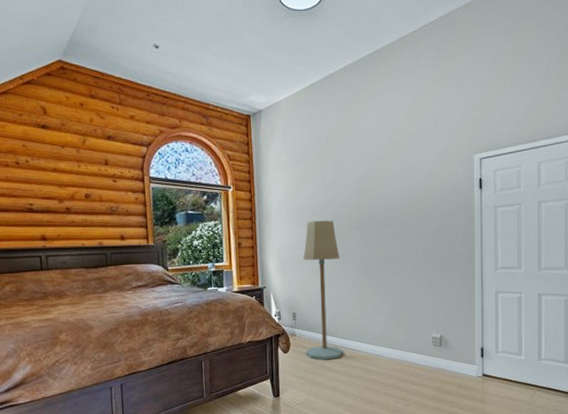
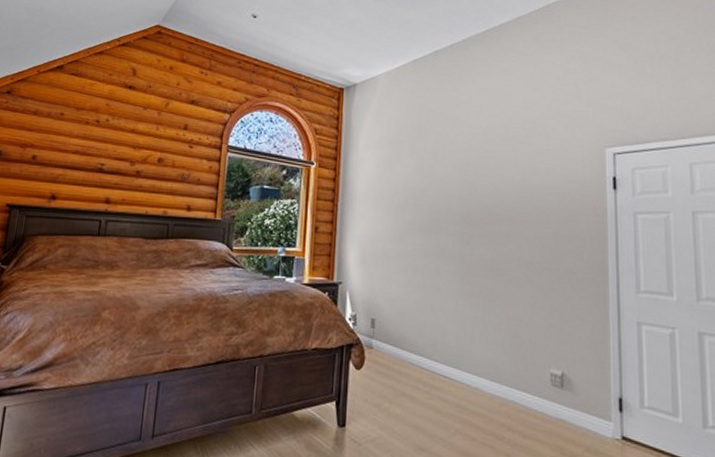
floor lamp: present [303,220,345,360] -> none [384,209,435,387]

